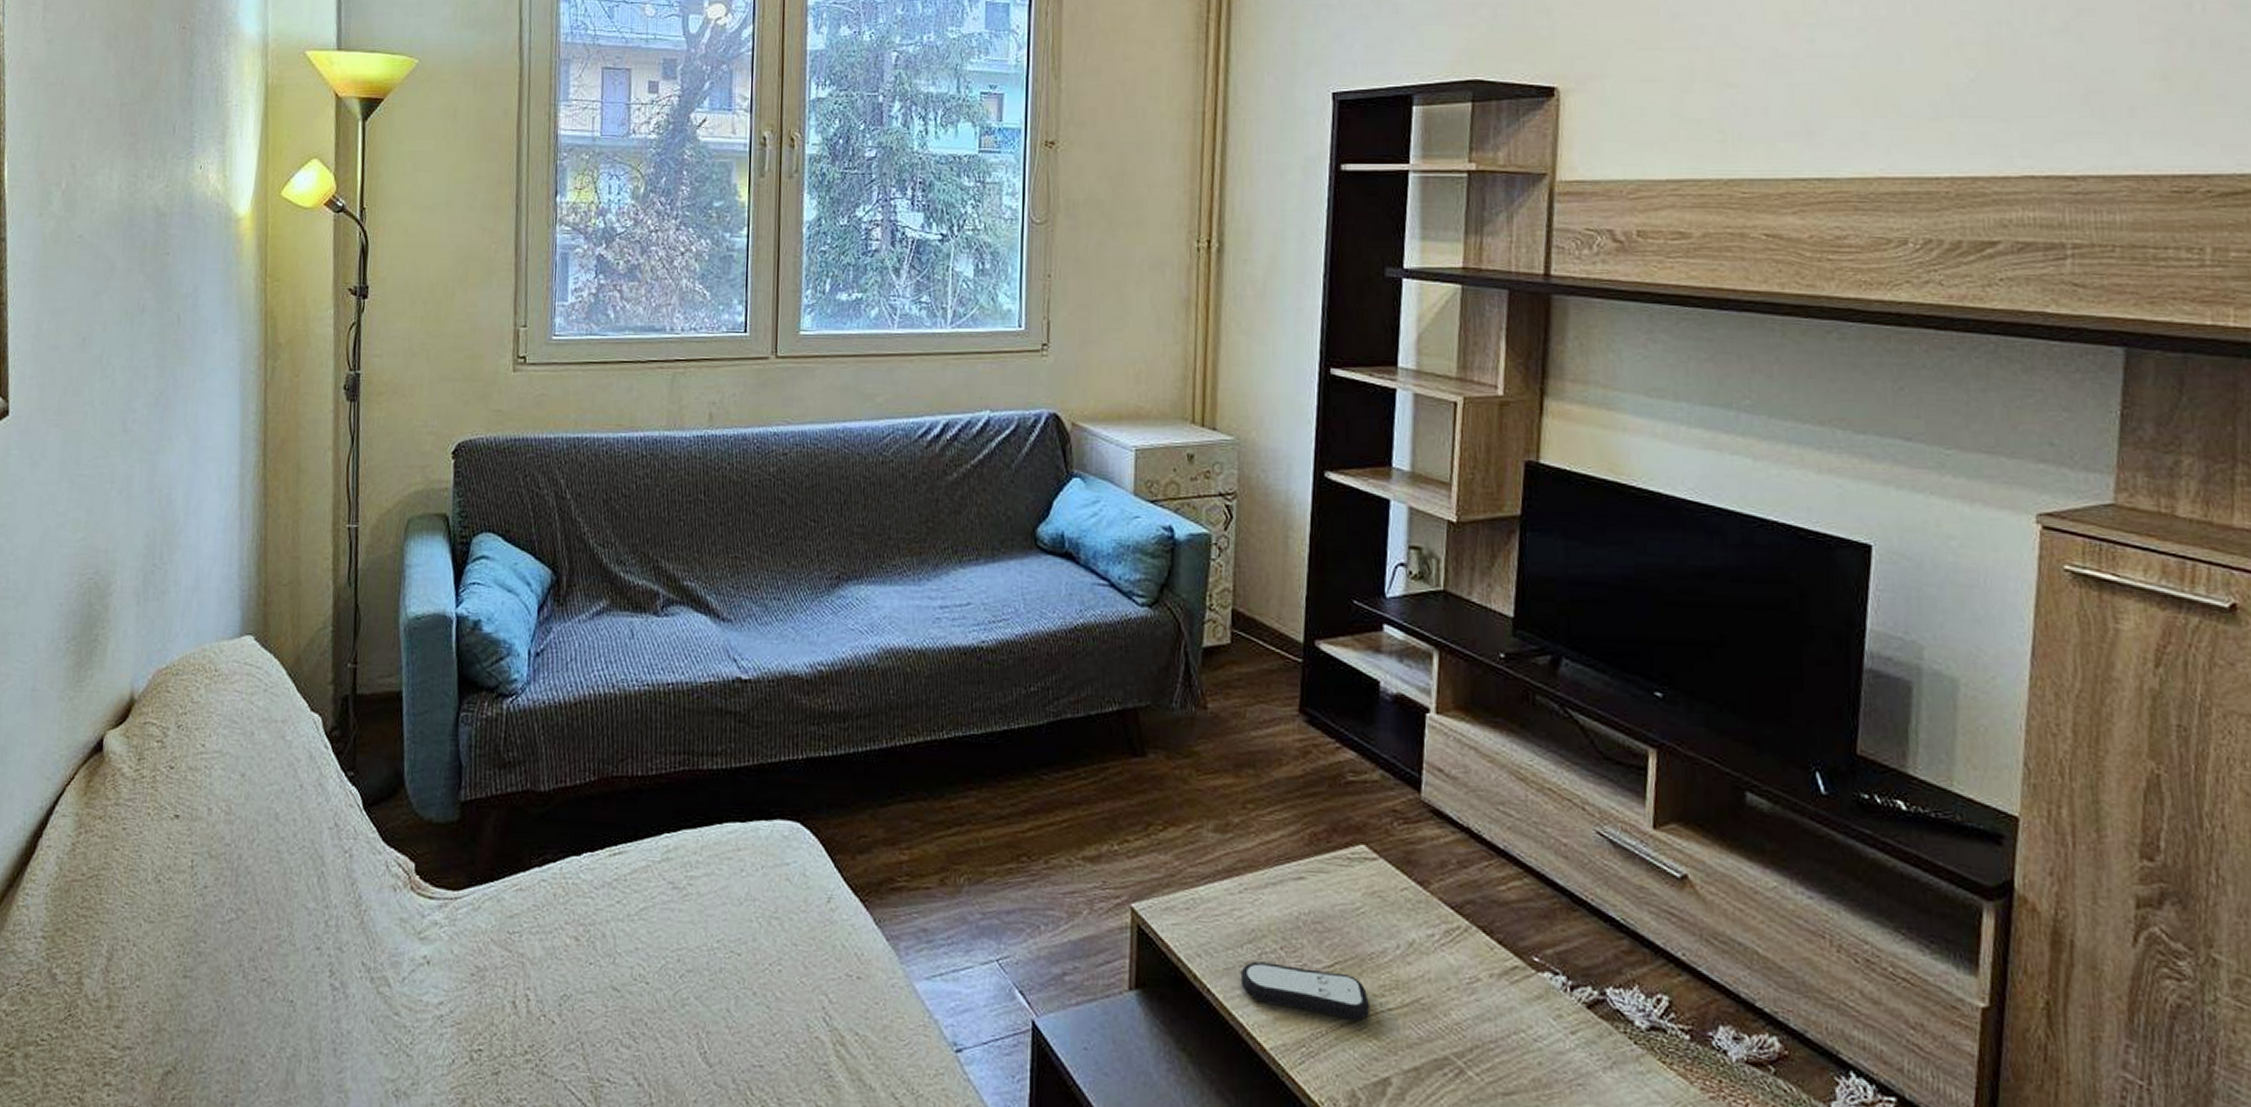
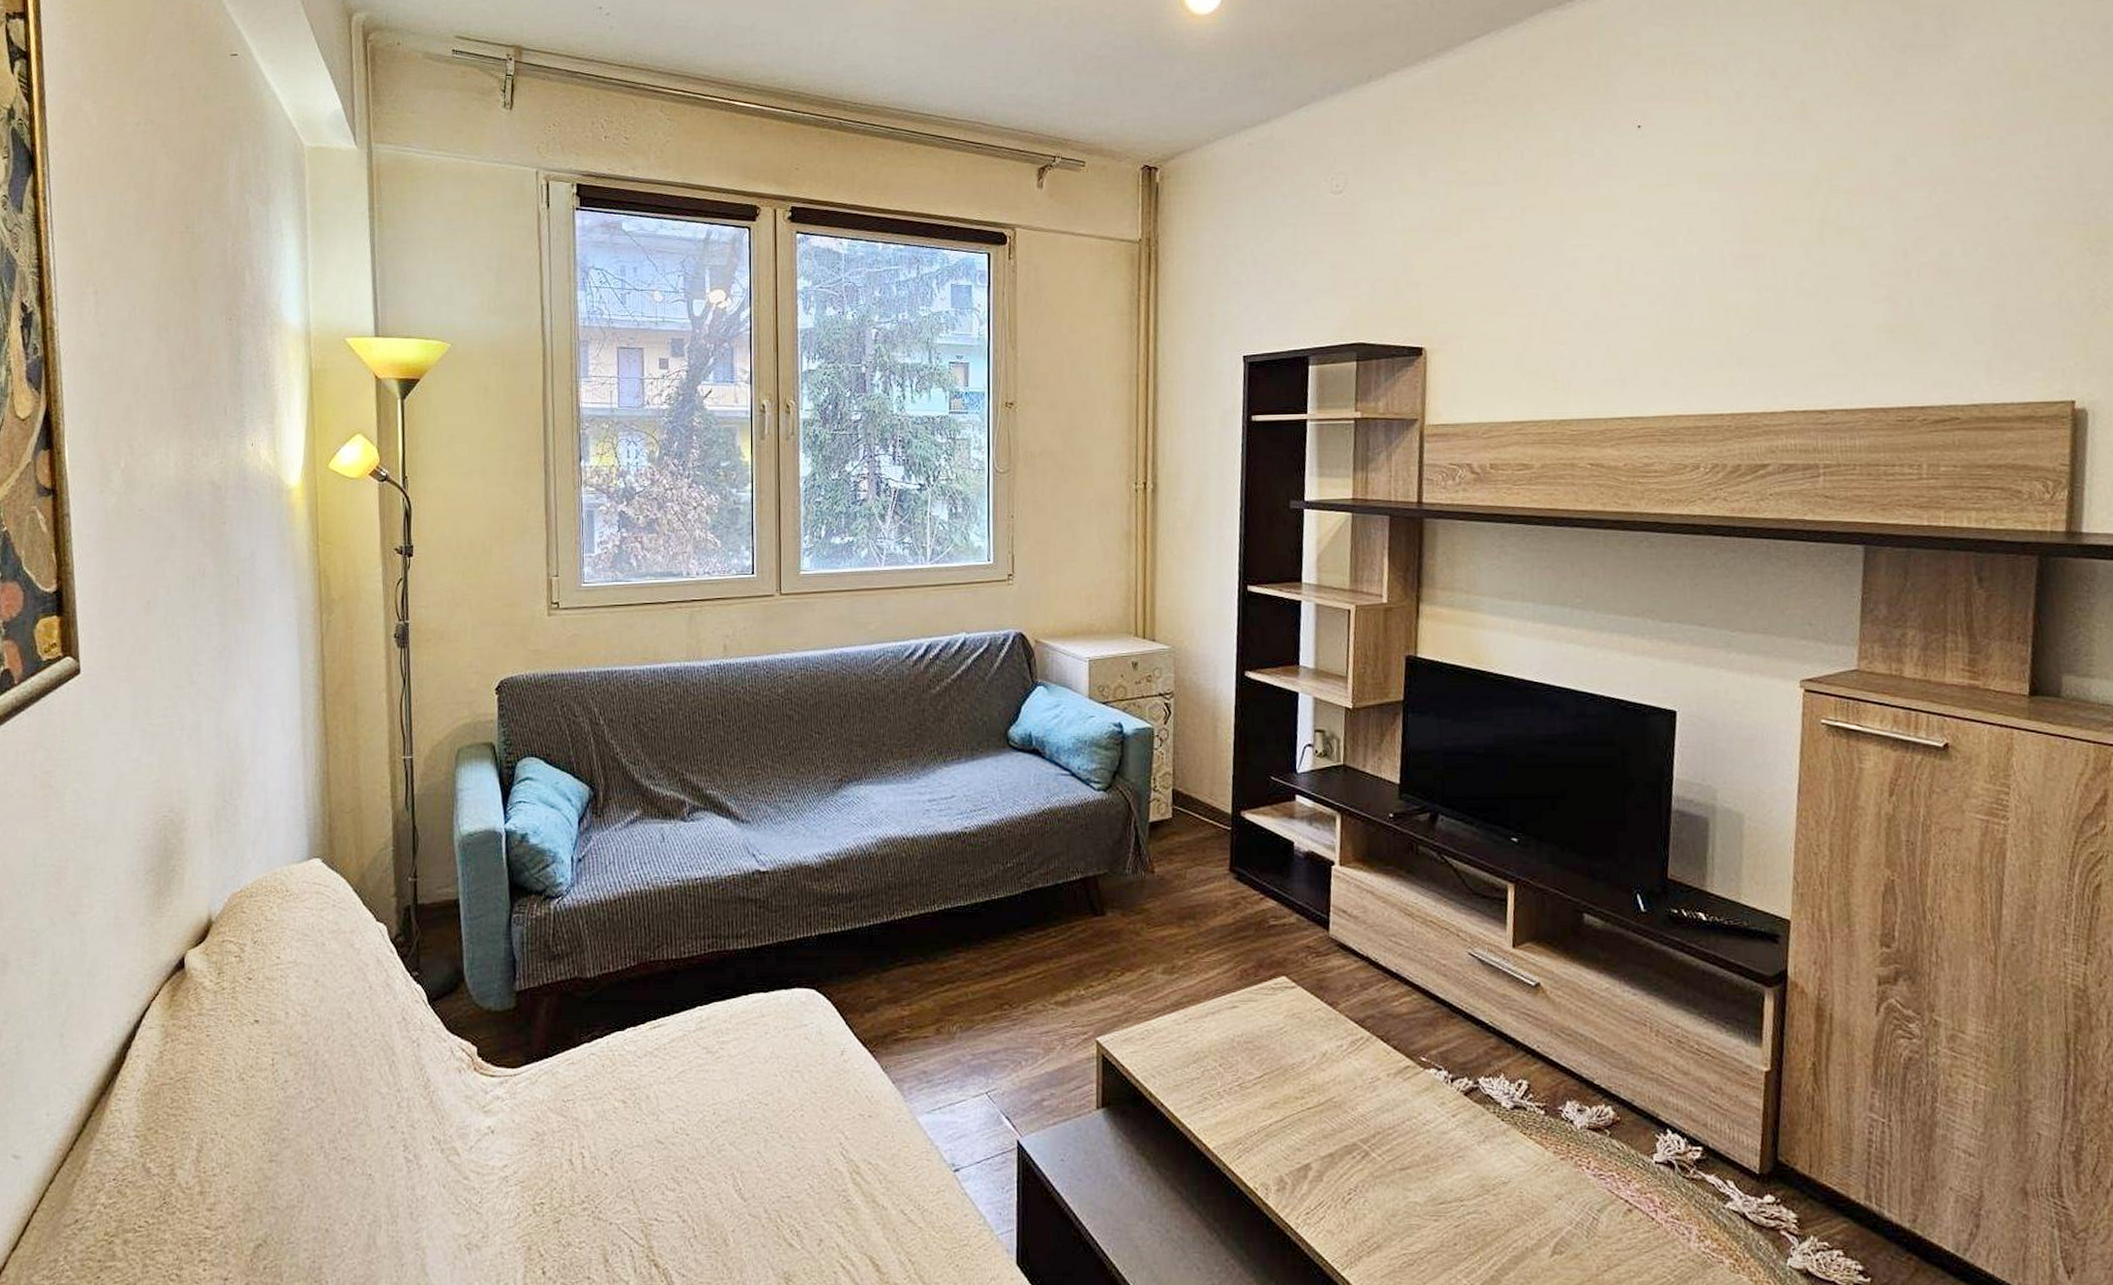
remote control: present [1240,961,1369,1021] -> none [1187,1078,1292,1119]

